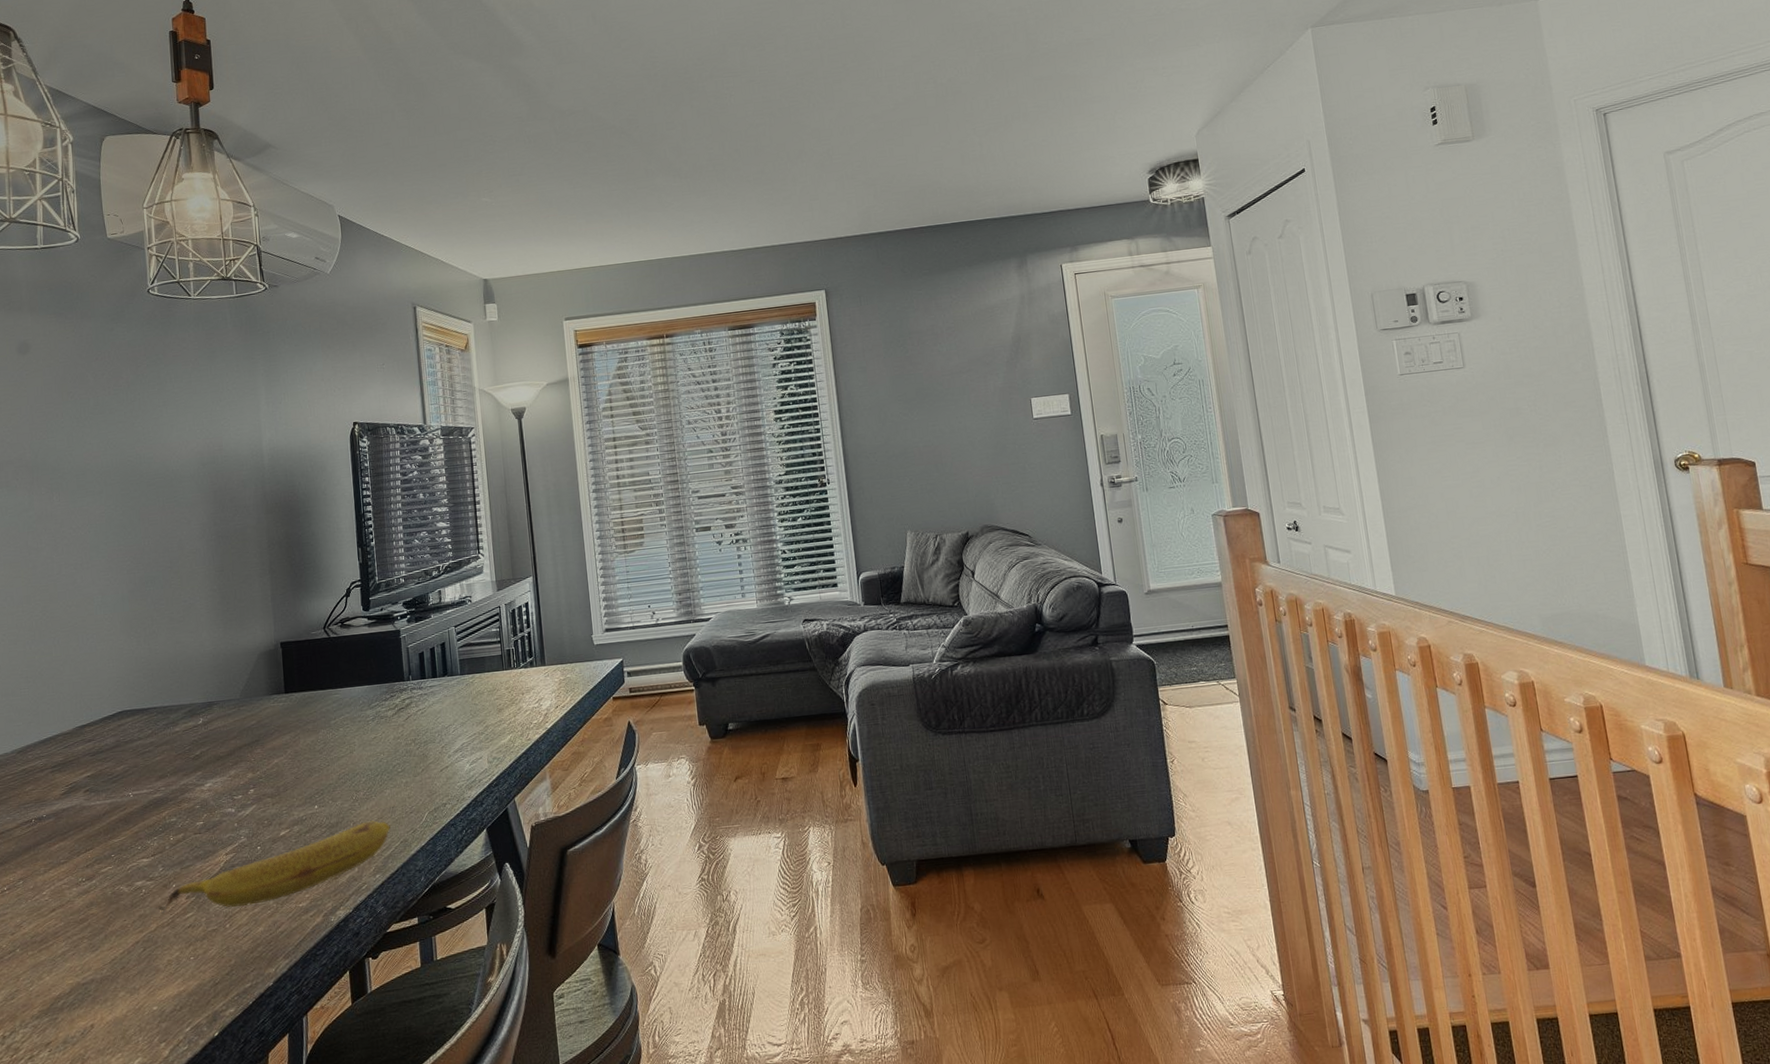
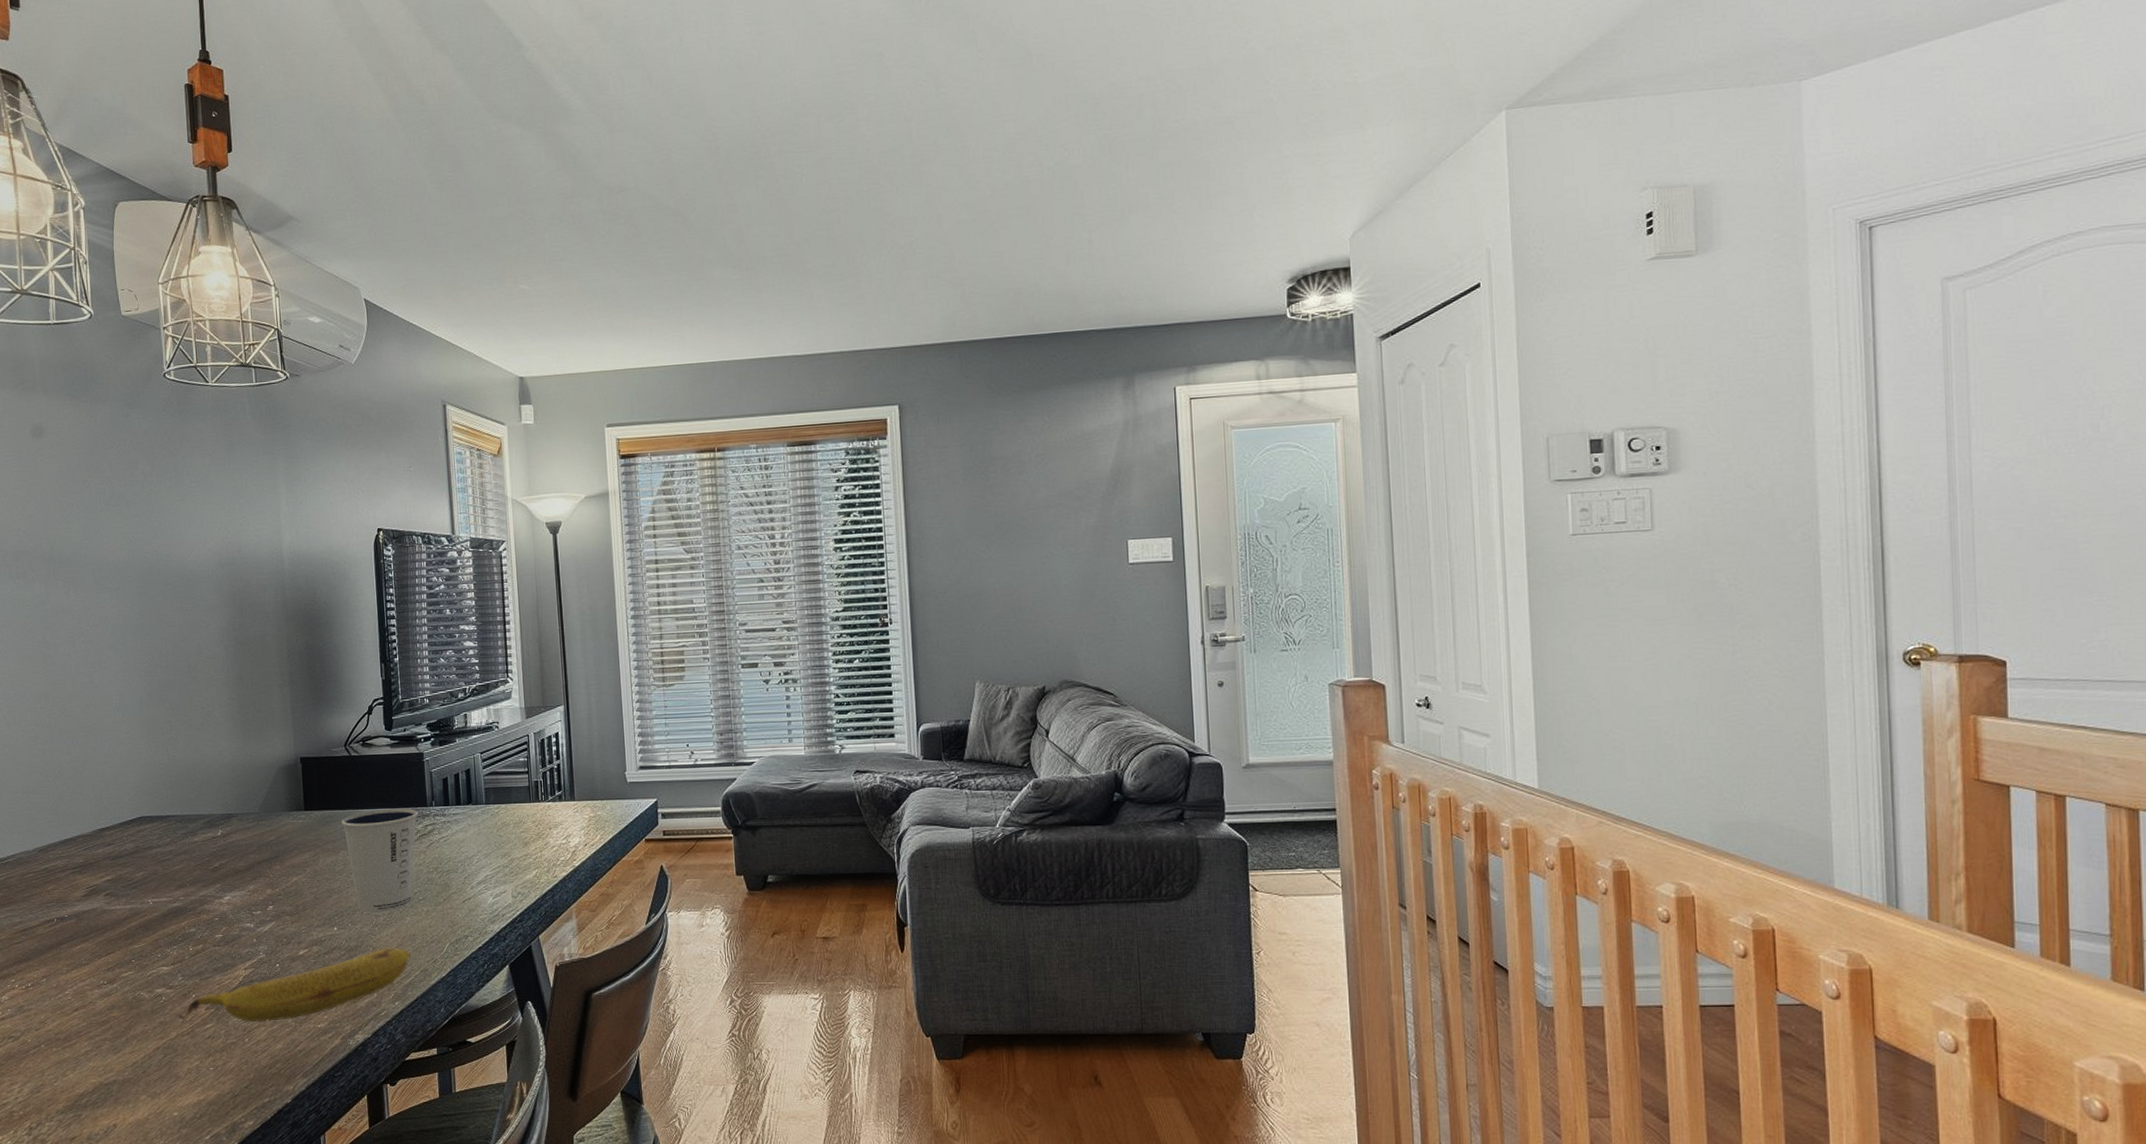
dixie cup: none [321,684,396,790] -> present [341,808,419,913]

